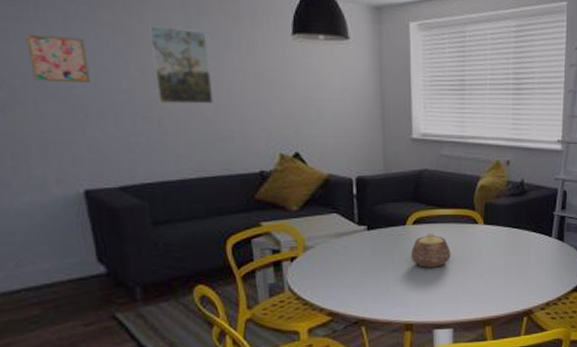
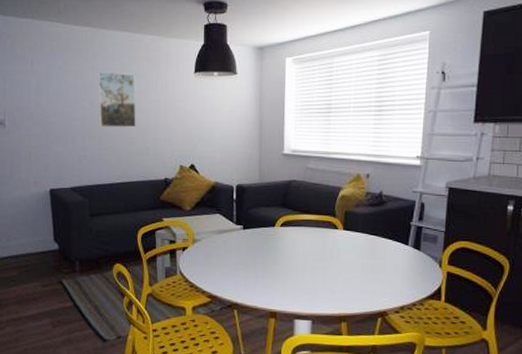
wall art: present [26,33,91,82] -> none [25,81,60,113]
teapot: present [410,233,451,268] -> none [277,235,313,265]

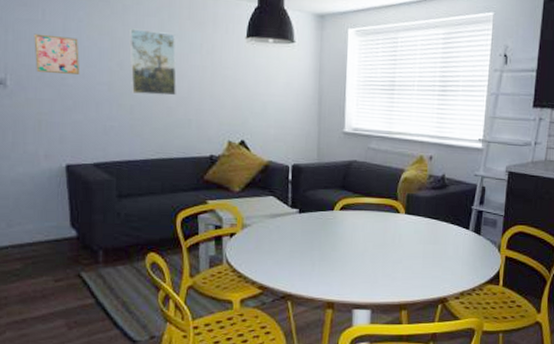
wall art: none [25,81,60,113] -> present [34,33,80,75]

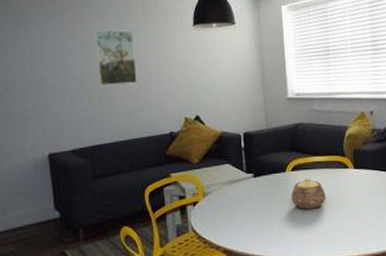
wall art: present [34,33,80,75] -> none [19,44,57,77]
teapot: none [336,219,373,251] -> present [291,178,326,209]

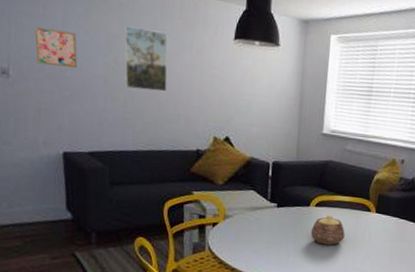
wall art: none [19,44,57,77] -> present [35,26,78,68]

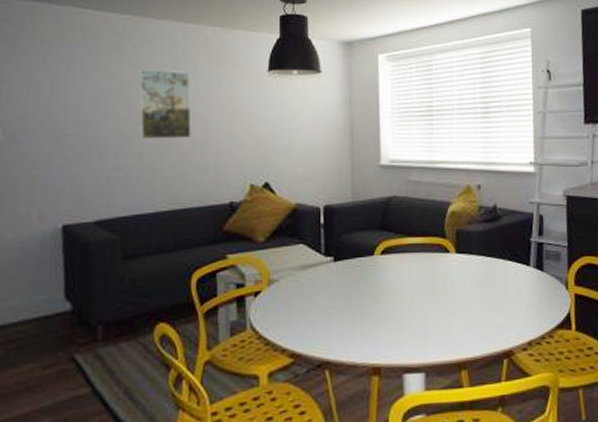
wall art: present [35,26,78,68] -> none [32,81,83,122]
teapot: present [310,215,345,246] -> none [378,264,421,302]

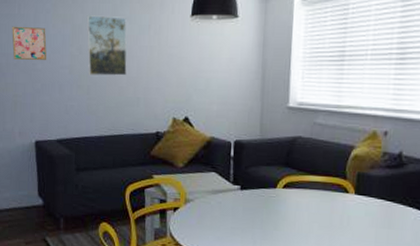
wall art: none [32,81,83,122] -> present [12,26,47,60]

